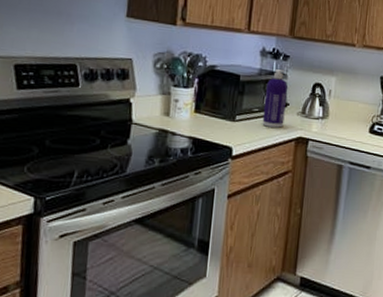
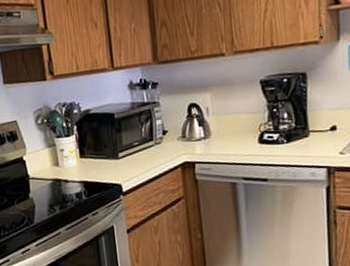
spray bottle: present [262,69,289,128] -> none [141,98,167,158]

